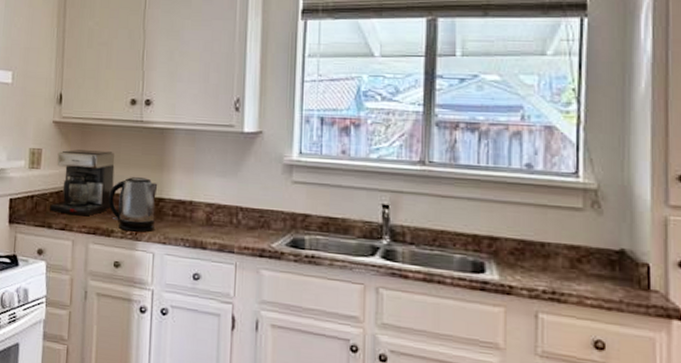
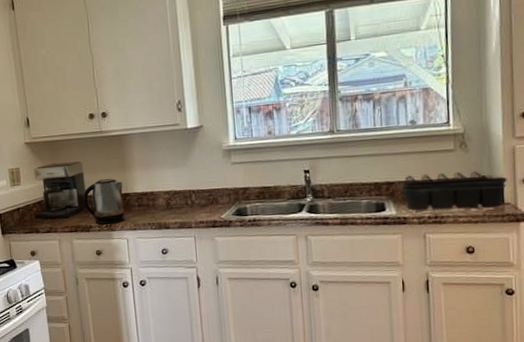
dish rack: none [507,232,657,295] -> present [400,171,508,211]

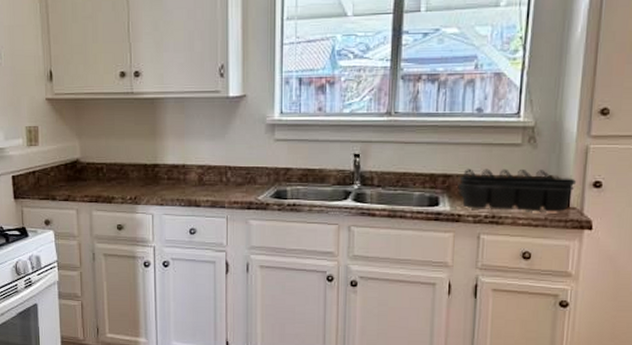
coffee maker: present [33,161,86,220] -> none [52,124,110,187]
kettle: present [82,178,125,226] -> none [106,145,152,198]

